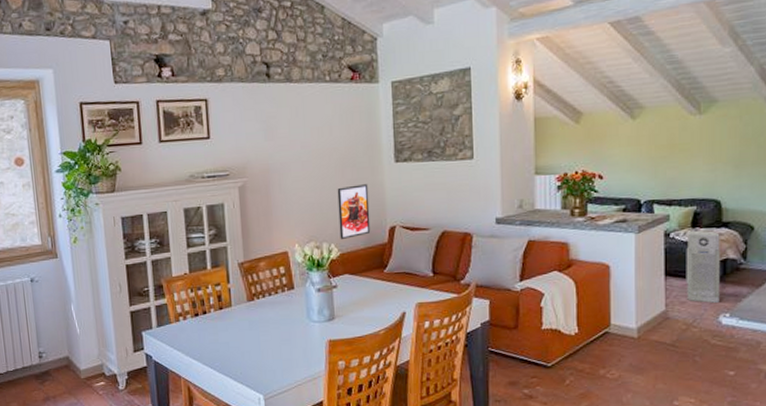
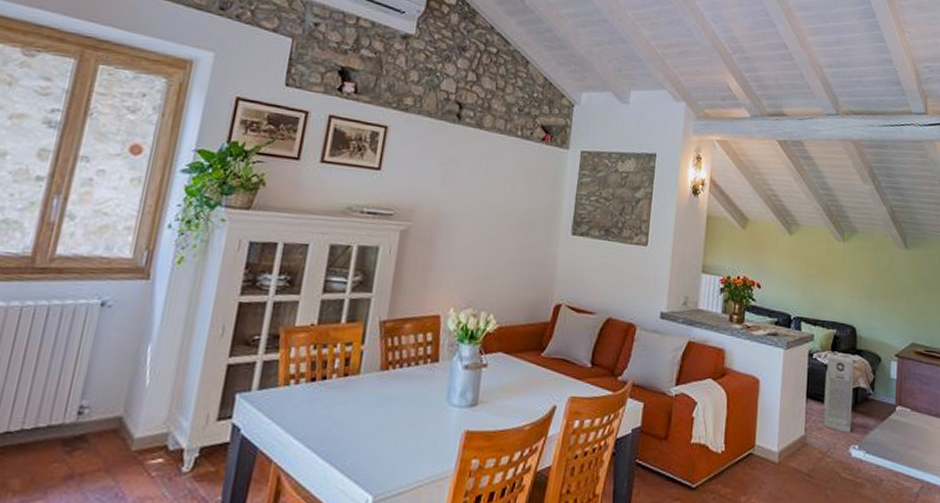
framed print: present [337,184,371,239] -> none [501,251,541,311]

